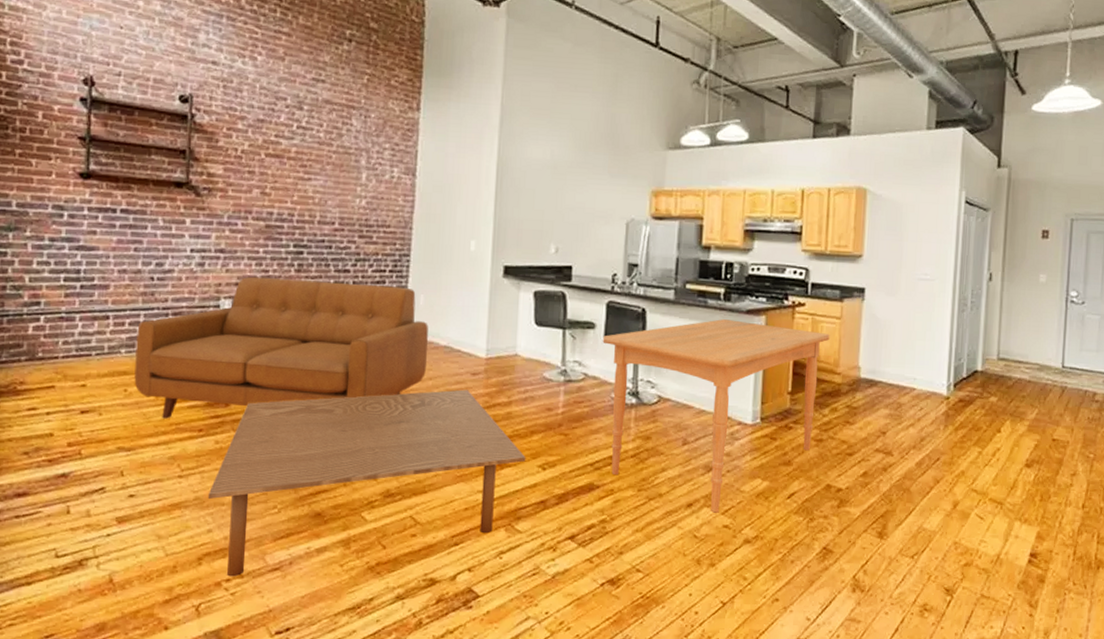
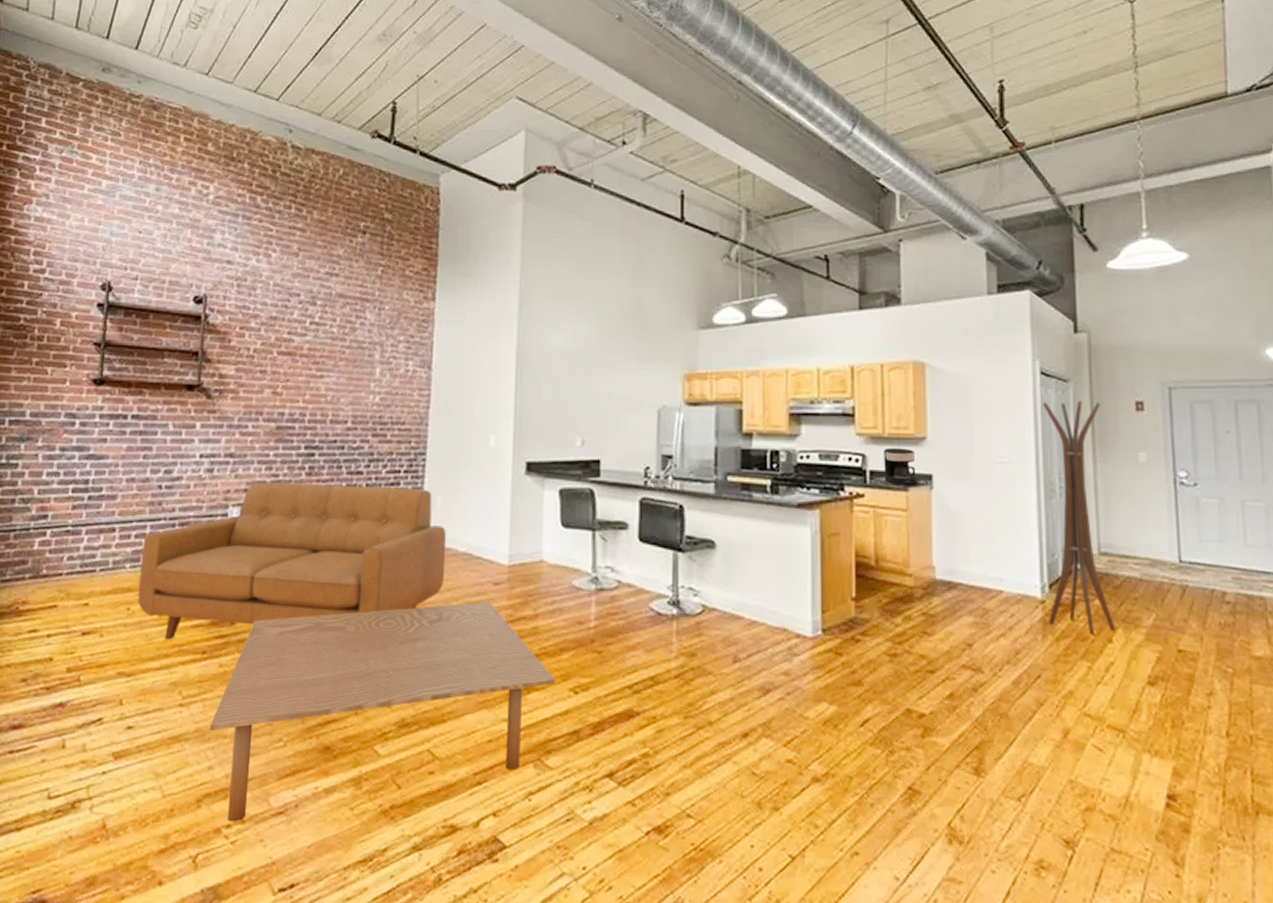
dining table: present [602,319,830,513] -> none [637,515,896,745]
coffee maker: none [810,263,862,298] -> present [868,447,929,486]
coat rack: none [951,227,1013,427] -> present [1043,401,1116,636]

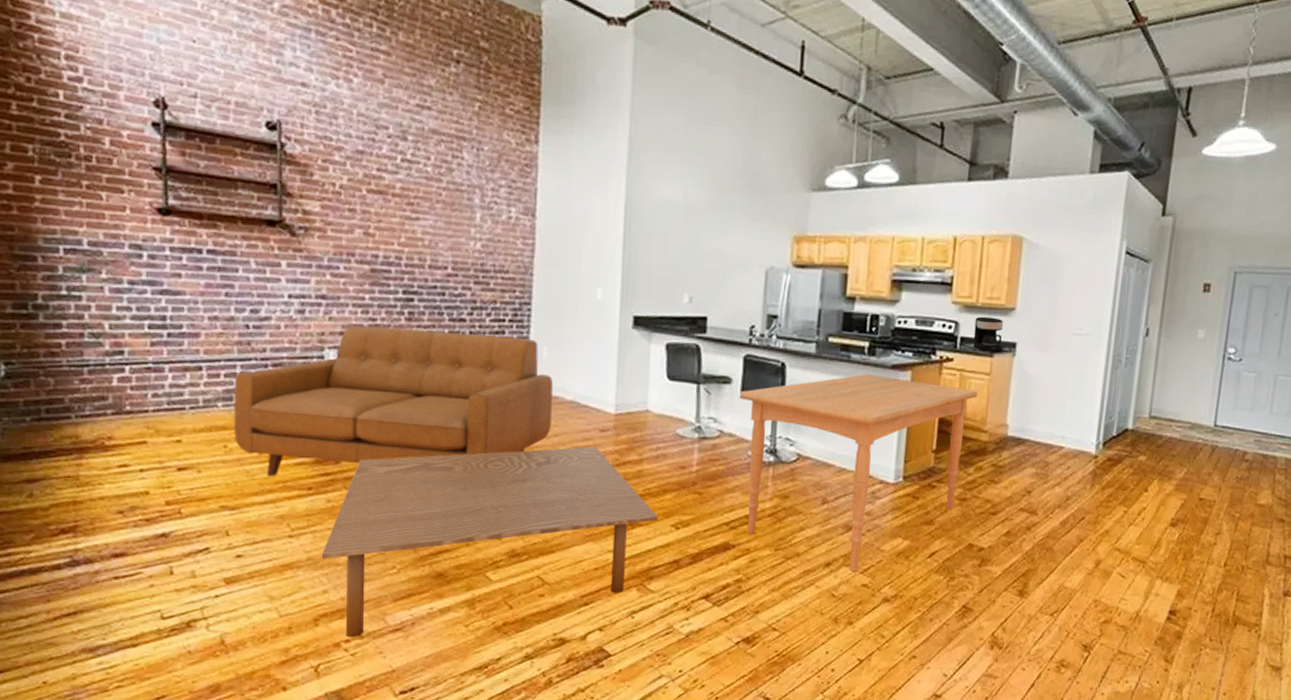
dining table: none [637,515,896,745] -> present [739,374,978,572]
coat rack: present [1043,401,1116,636] -> none [1098,279,1174,486]

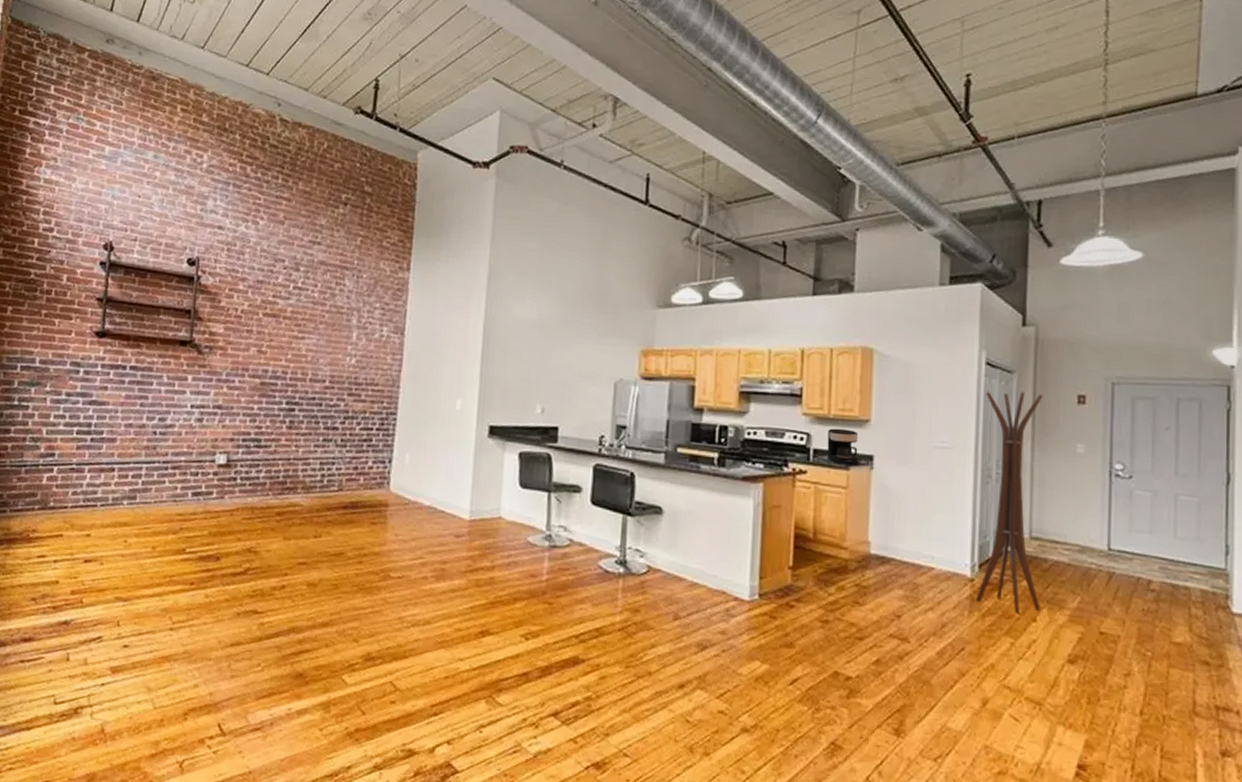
sofa: present [234,325,553,477] -> none [134,432,413,571]
coffee table: present [321,447,658,638] -> none [195,552,509,735]
dining table: present [739,374,978,572] -> none [589,486,835,697]
coat rack: none [1098,279,1174,486] -> present [976,391,1043,615]

